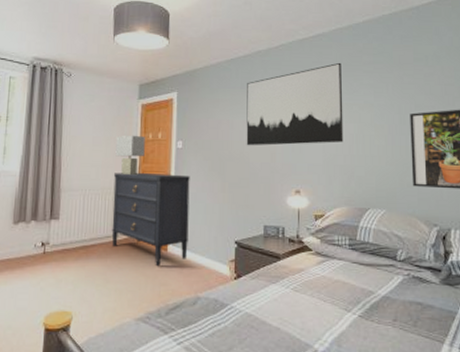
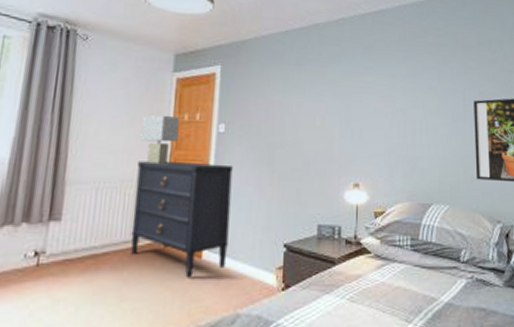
wall art: present [246,62,344,146] -> none [300,42,406,132]

